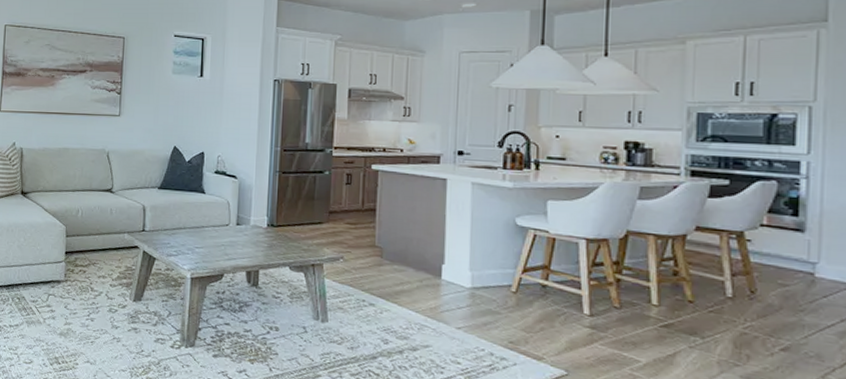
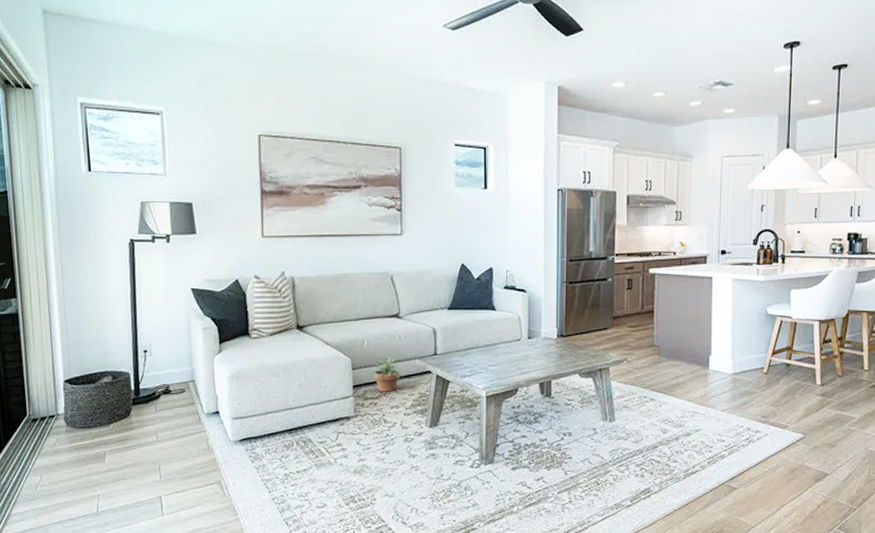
potted plant: none [82,228,111,262] -> present [371,356,403,392]

